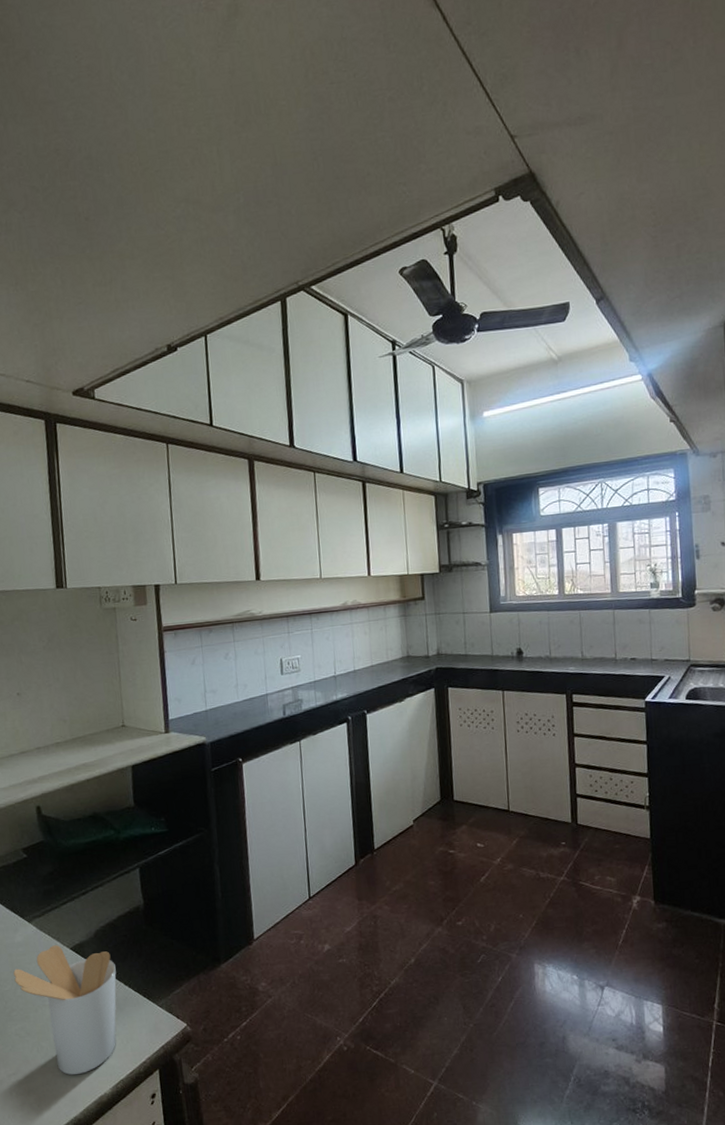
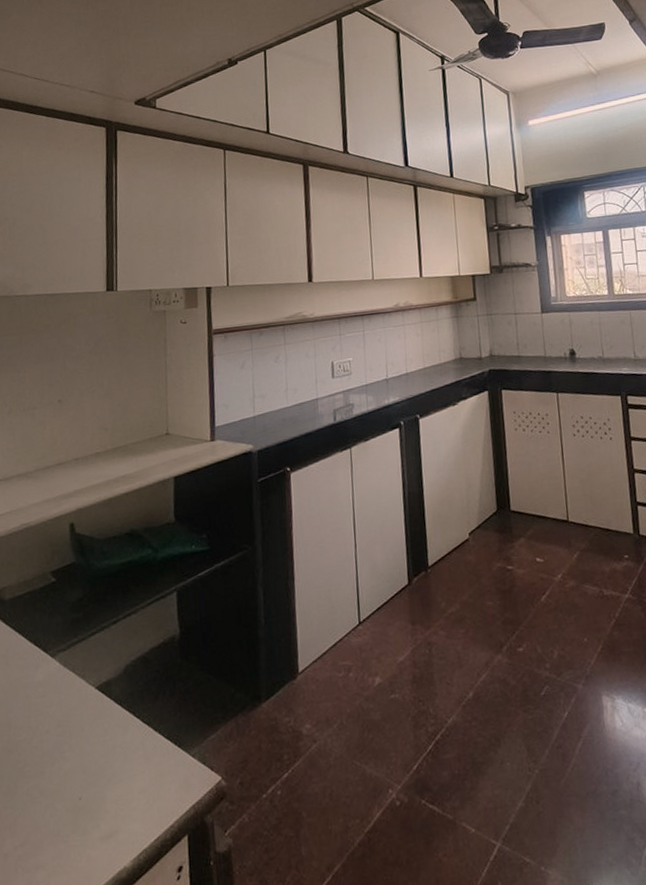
utensil holder: present [13,945,117,1075] -> none [31,684,146,845]

